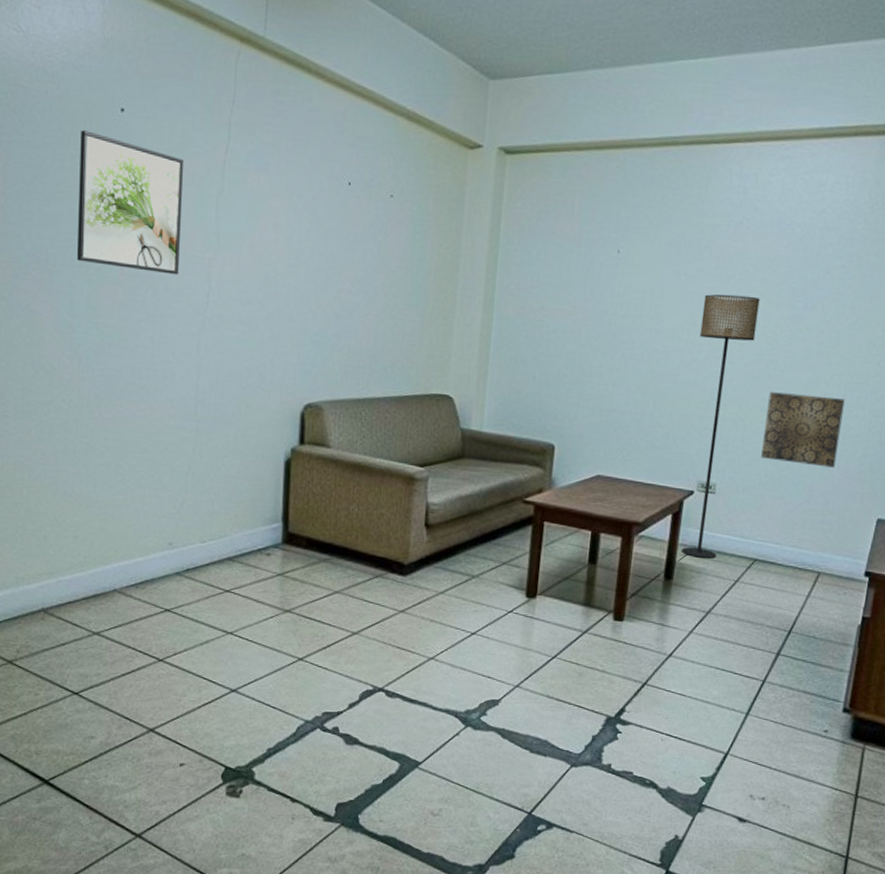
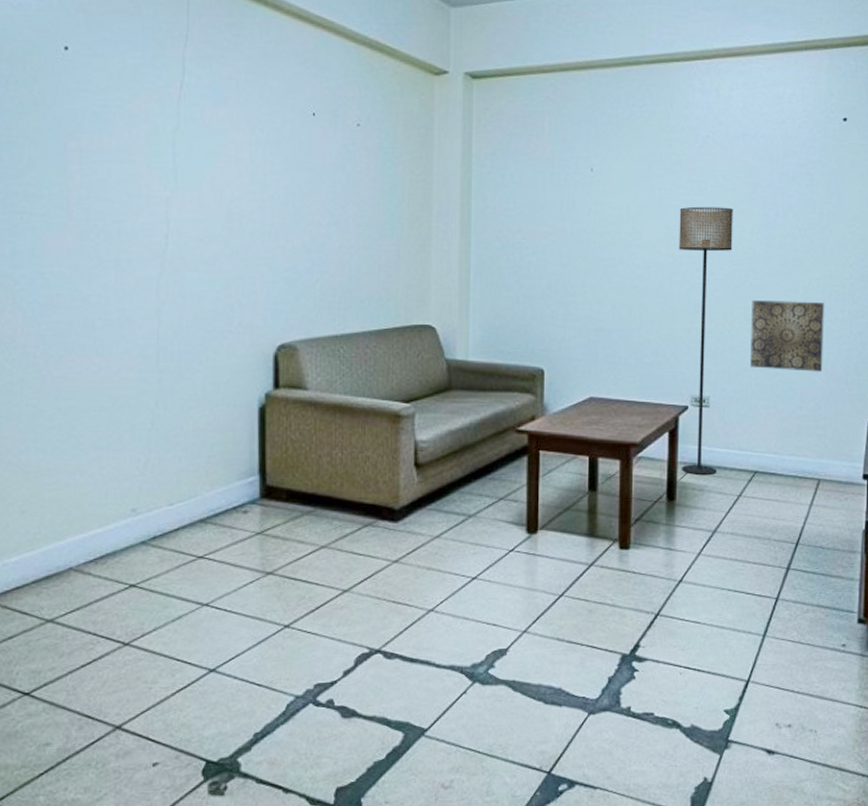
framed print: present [77,130,184,275] -> none [19,70,136,217]

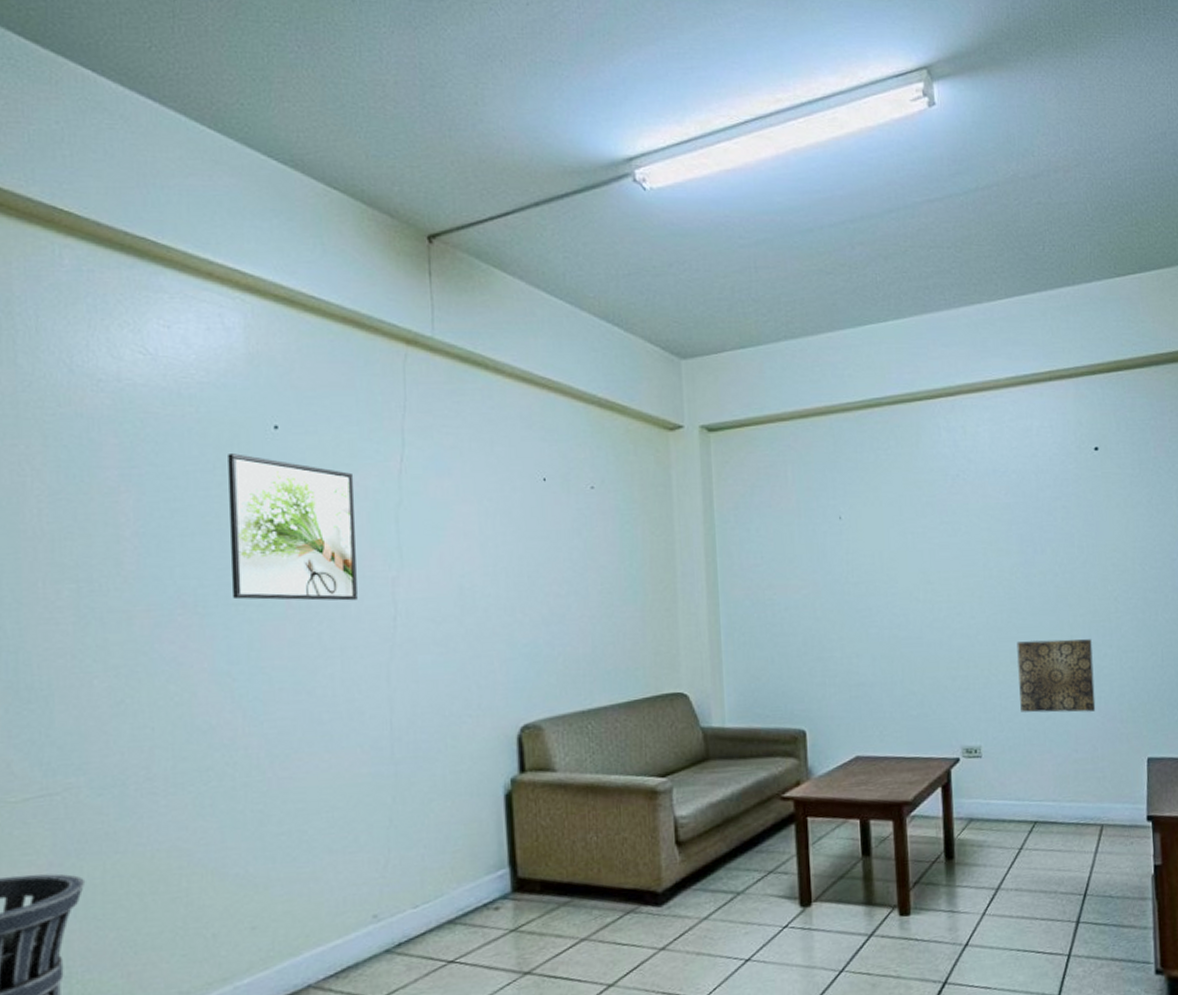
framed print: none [19,70,136,217] -> present [228,454,358,601]
floor lamp: present [679,206,733,475] -> none [934,547,995,830]

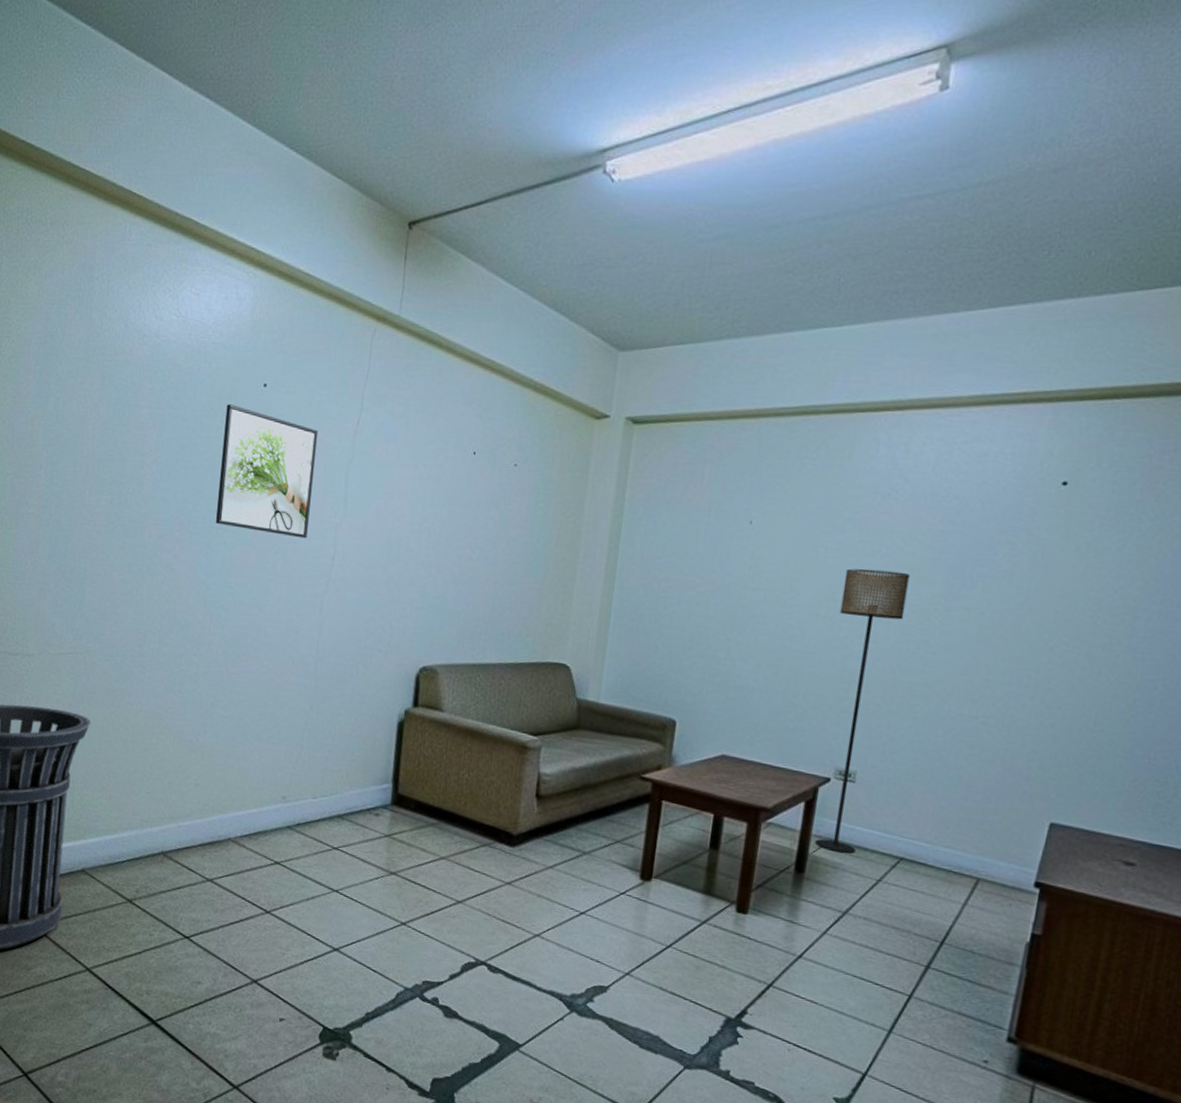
floor lamp: none [934,547,995,830] -> present [815,568,910,854]
wall art: present [1016,639,1096,713] -> none [909,675,1010,762]

